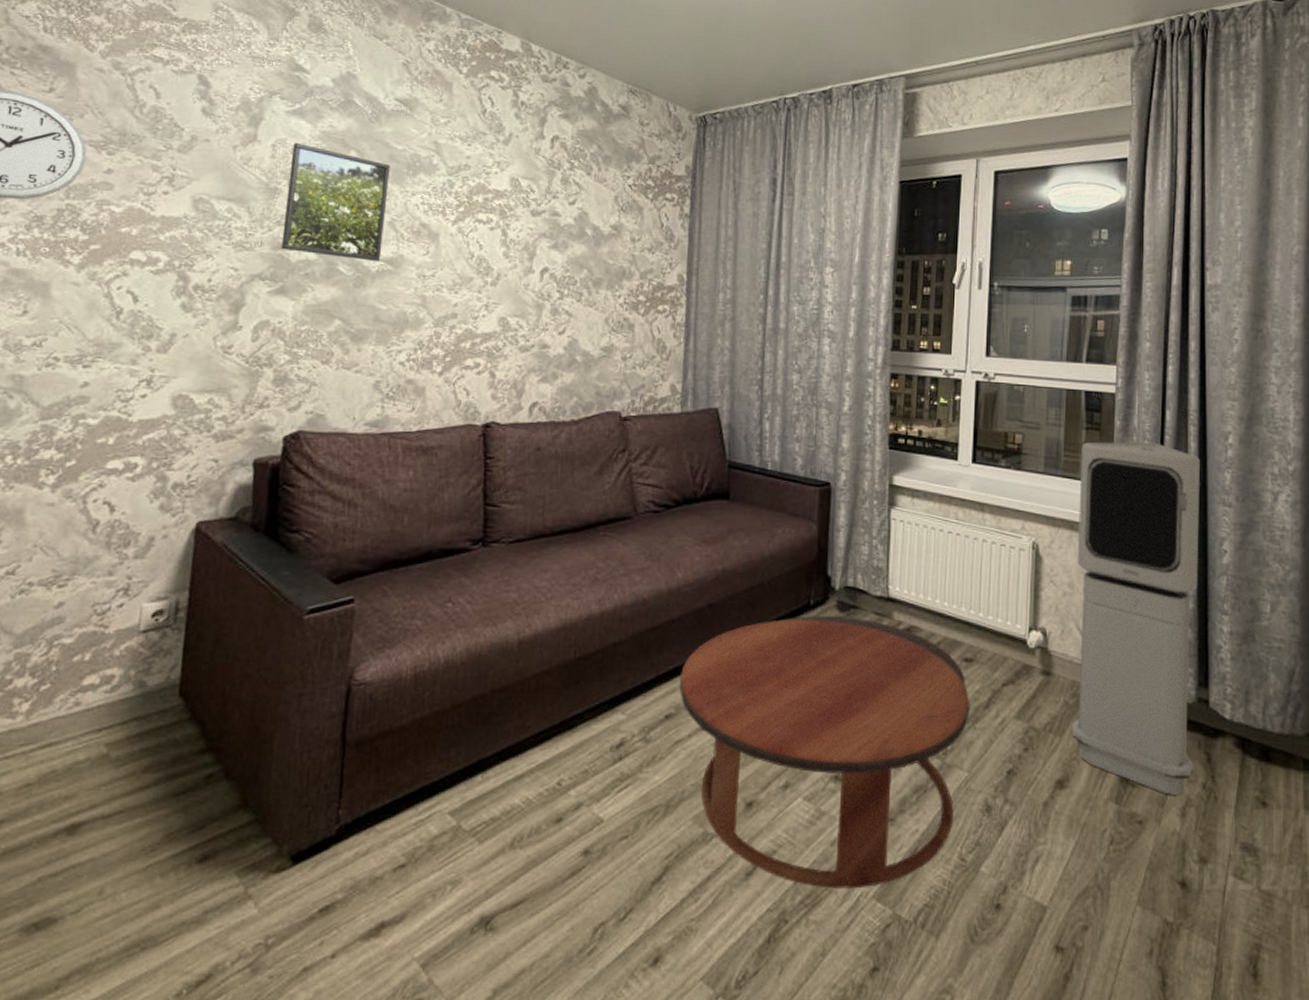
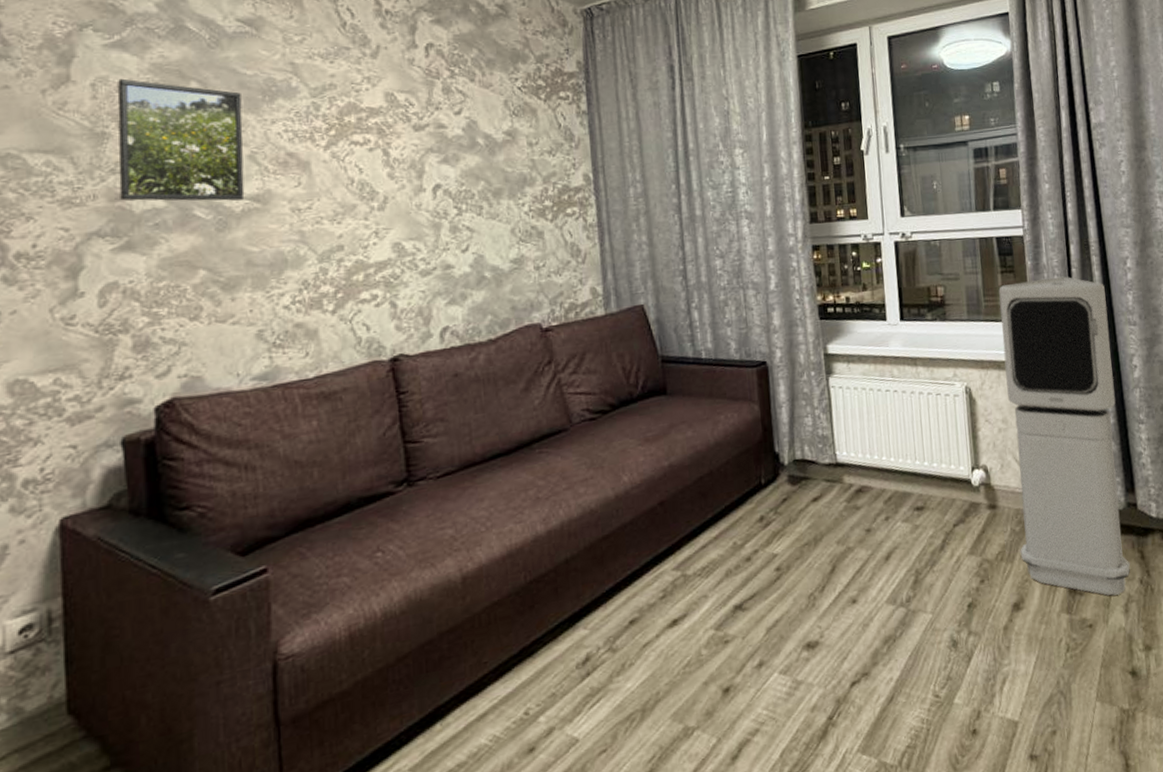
coffee table: present [679,616,970,889] -> none [639,488,927,756]

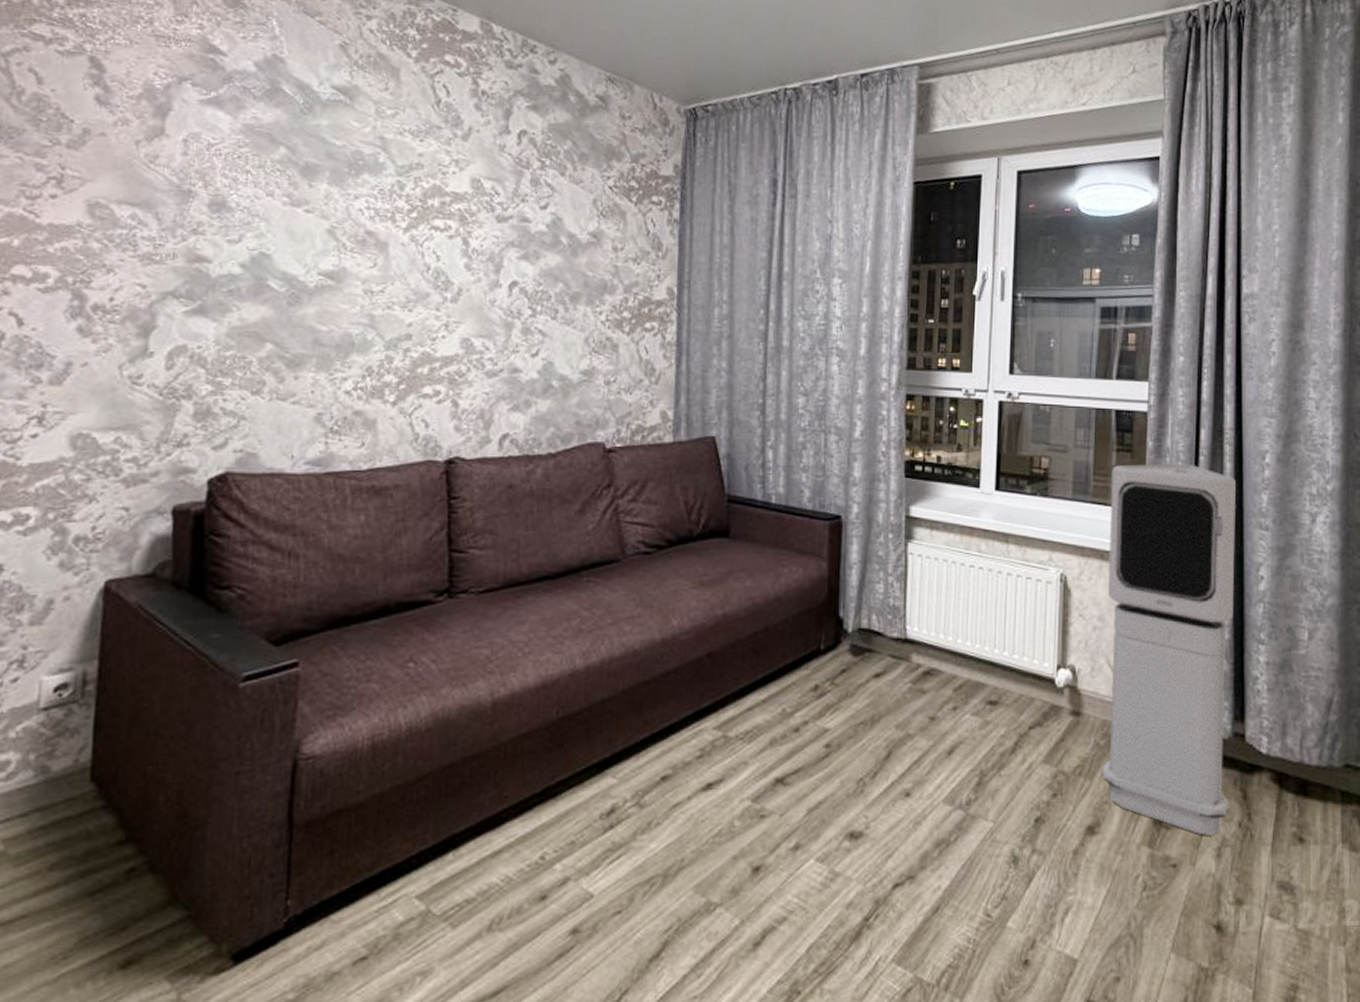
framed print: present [117,78,245,201] -> none [198,136,328,275]

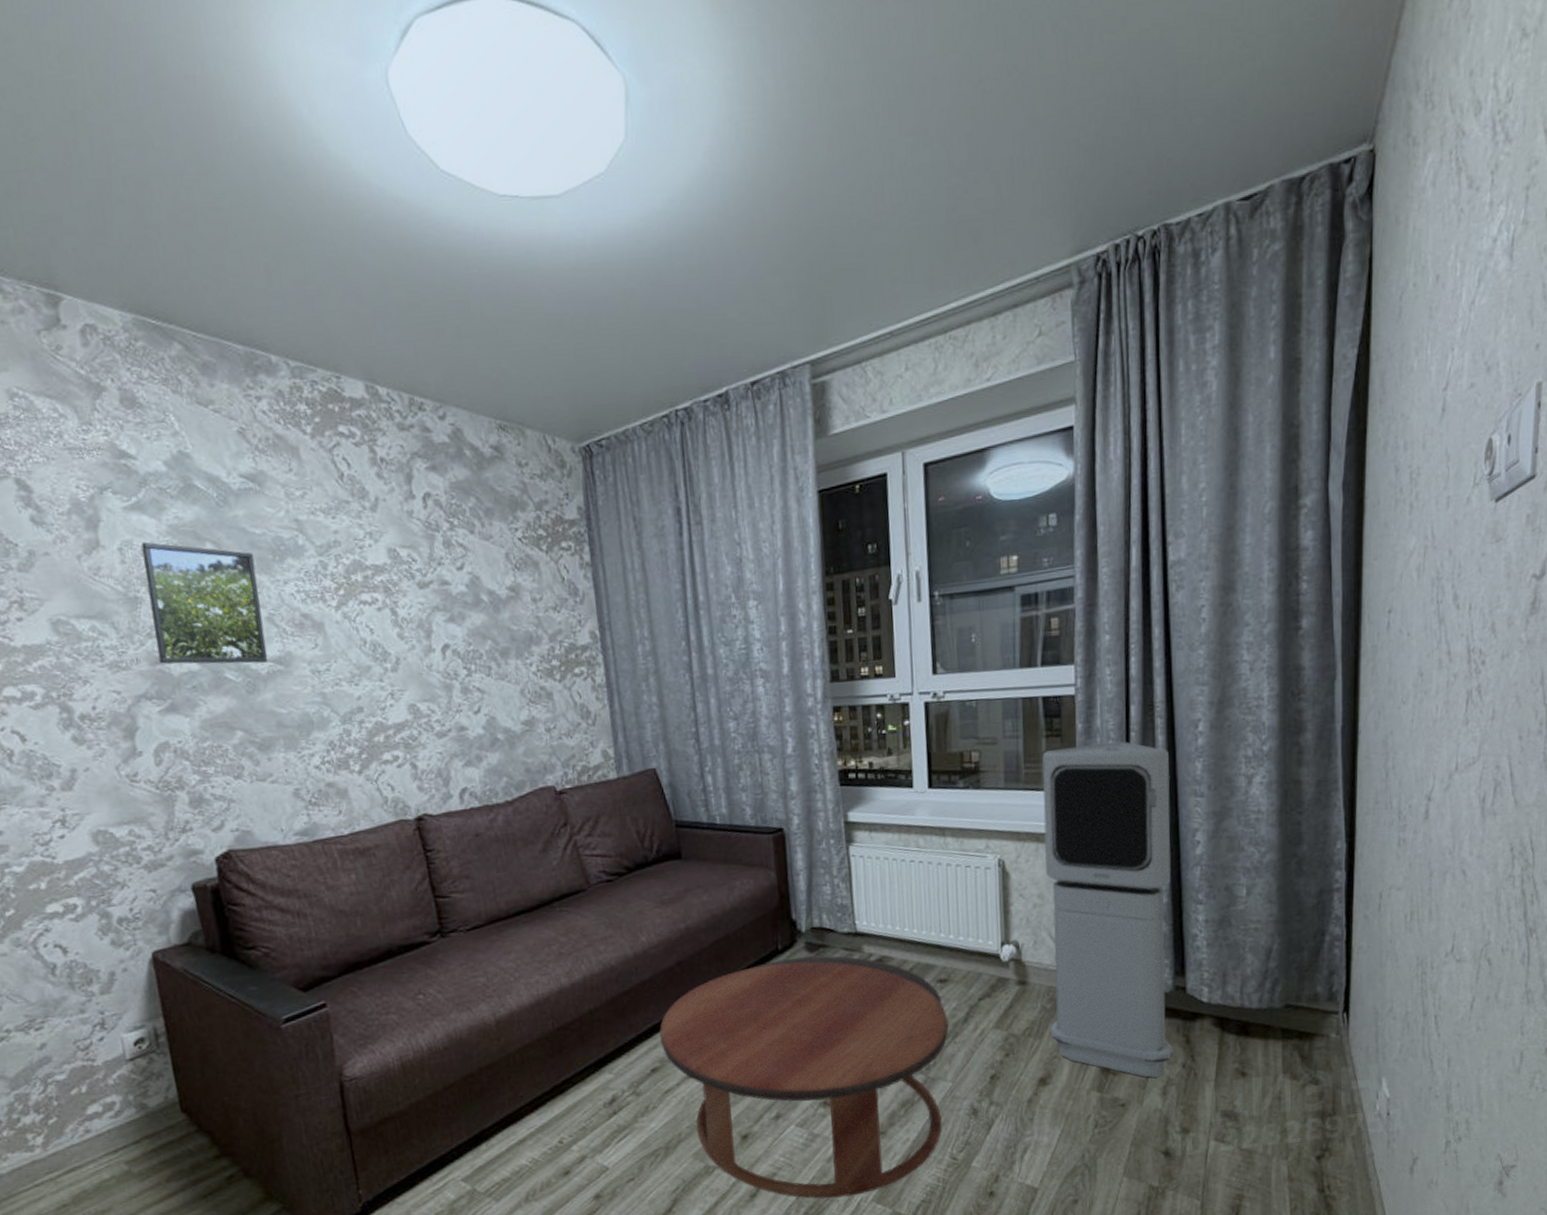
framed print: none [198,136,328,275] -> present [141,541,269,664]
coffee table: none [676,661,995,955] -> present [659,955,949,1199]

